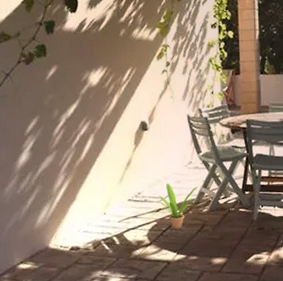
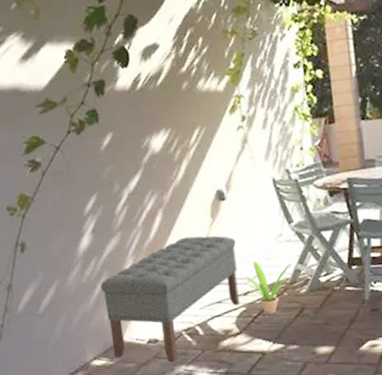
bench: none [34,159,153,267] -> present [101,235,240,362]

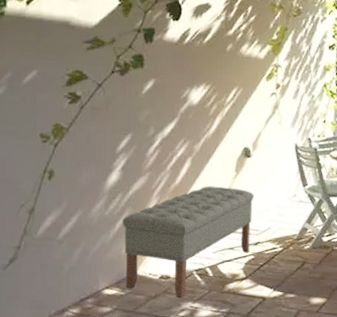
potted plant: present [246,260,293,315] -> none [258,215,301,265]

